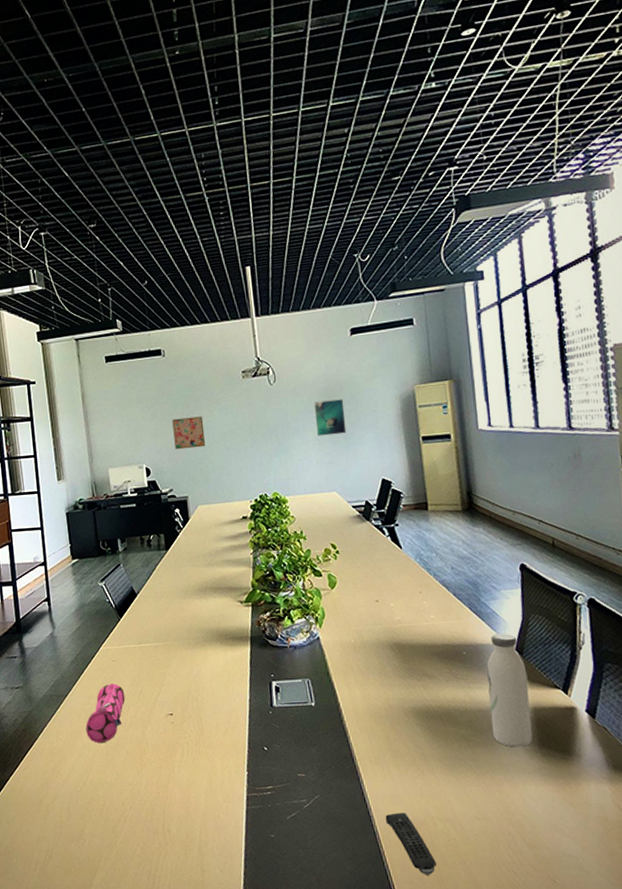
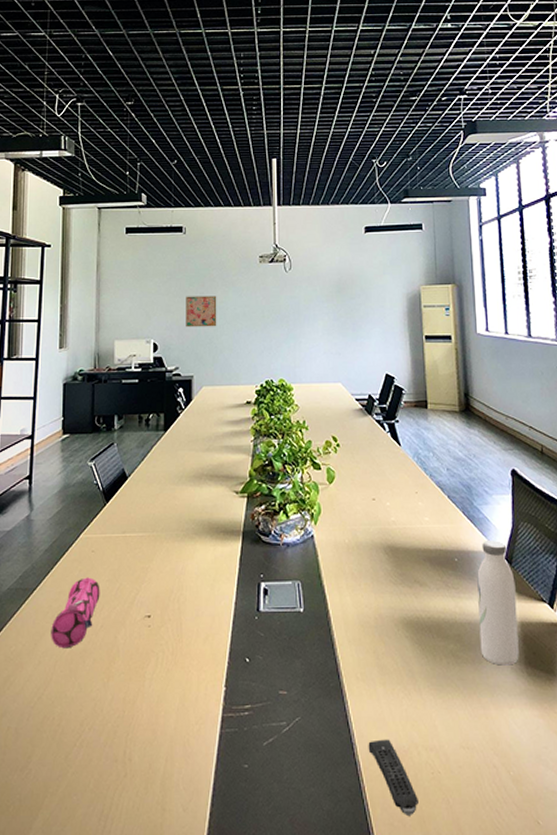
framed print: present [313,399,347,436] -> none [325,292,355,327]

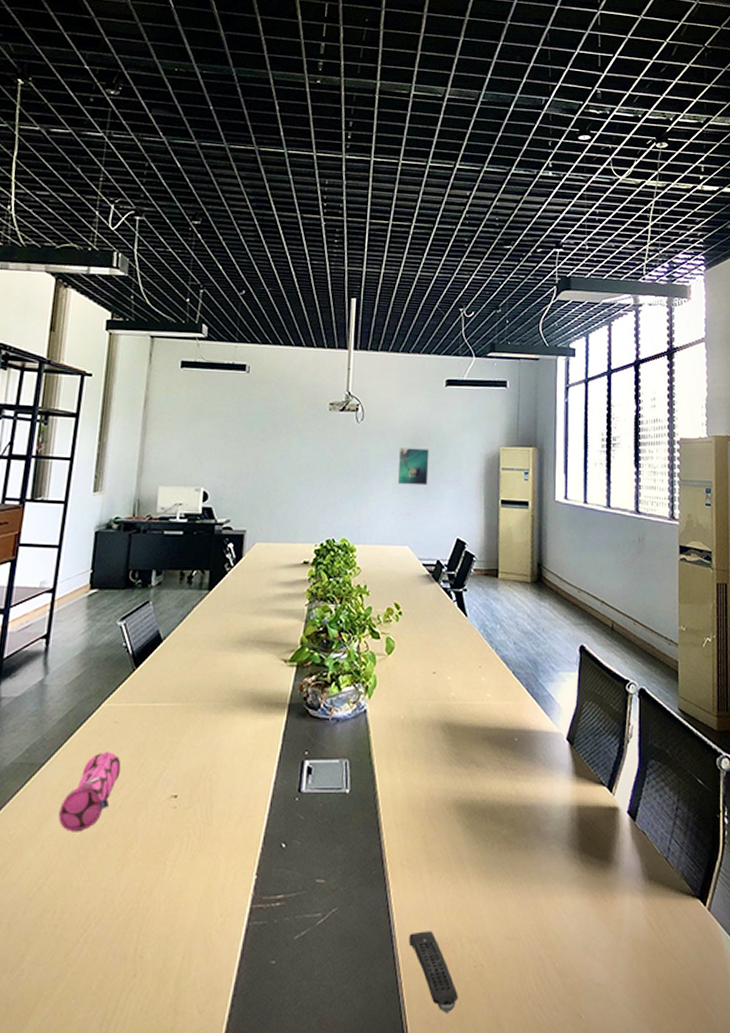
wall art: present [186,296,217,327] -> none [242,442,279,478]
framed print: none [325,292,355,327] -> present [397,448,430,486]
water bottle: present [477,541,519,666] -> none [534,720,575,852]

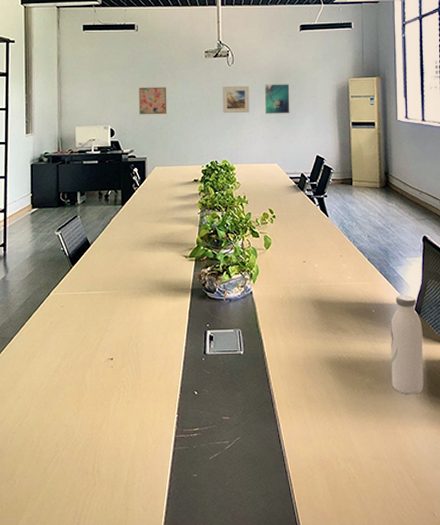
pencil case: present [58,752,121,832] -> none [28,328,69,386]
wall art: none [242,442,279,478] -> present [139,87,167,115]
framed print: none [345,447,381,482] -> present [222,86,250,114]
remote control: present [408,931,458,1012] -> none [296,453,337,511]
water bottle: none [534,720,575,852] -> present [391,295,424,395]

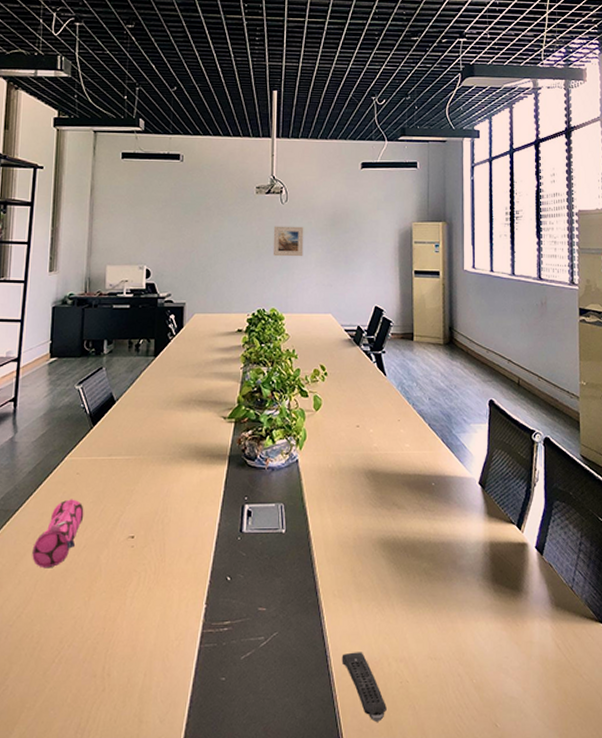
pencil case: none [28,328,69,386] -> present [32,499,84,569]
wall art: present [139,87,167,115] -> none [180,224,212,255]
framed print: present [264,84,290,114] -> none [319,225,348,259]
remote control: none [296,453,337,511] -> present [341,652,387,722]
water bottle: present [391,295,424,395] -> none [452,466,487,583]

